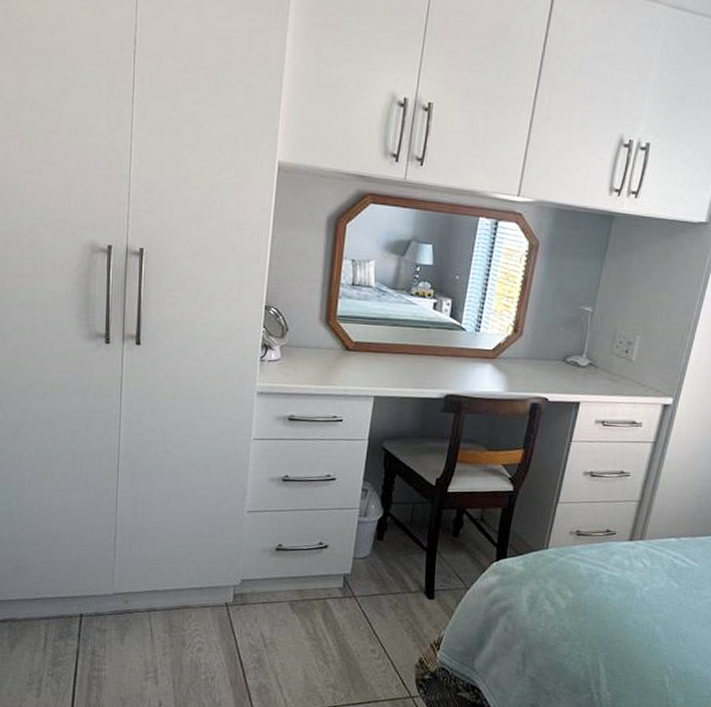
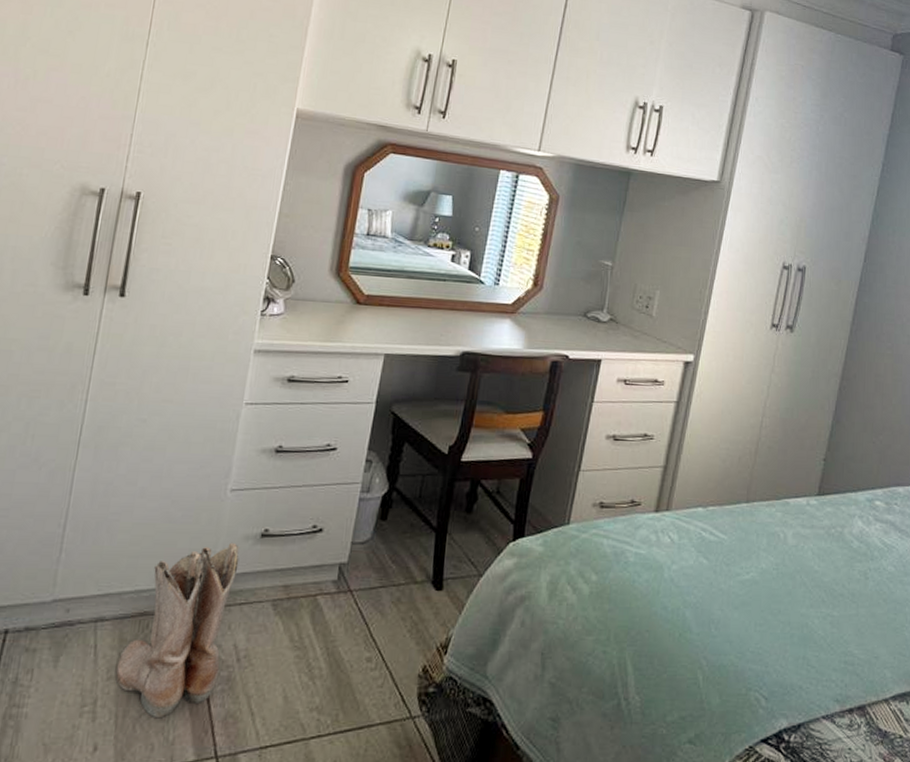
boots: none [169,554,259,685] -> present [115,542,240,717]

